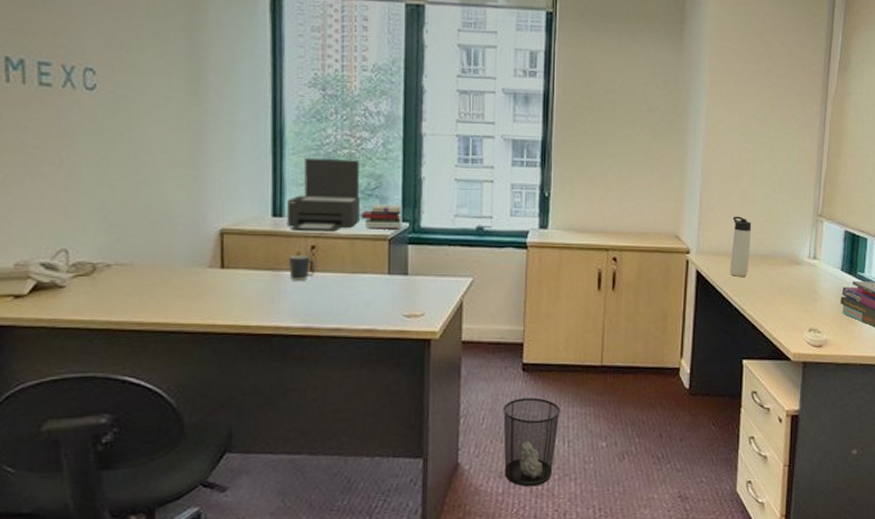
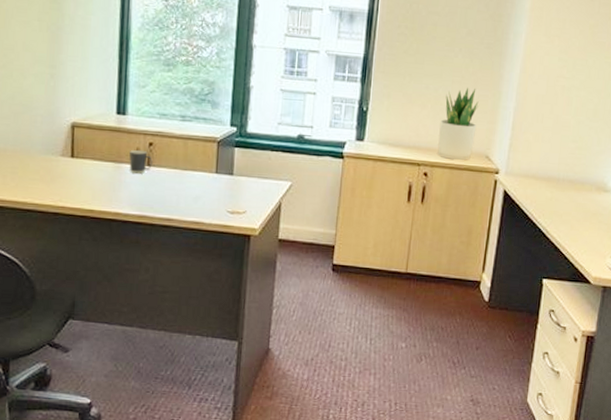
printer: present [287,157,360,230] -> none [129,62,195,130]
books: present [361,205,403,229] -> none [194,109,232,133]
waste bin: present [502,398,560,487] -> none [310,296,365,377]
planter: none [625,166,664,243] -> present [437,87,479,161]
thermos bottle: present [730,216,752,278] -> none [537,141,563,201]

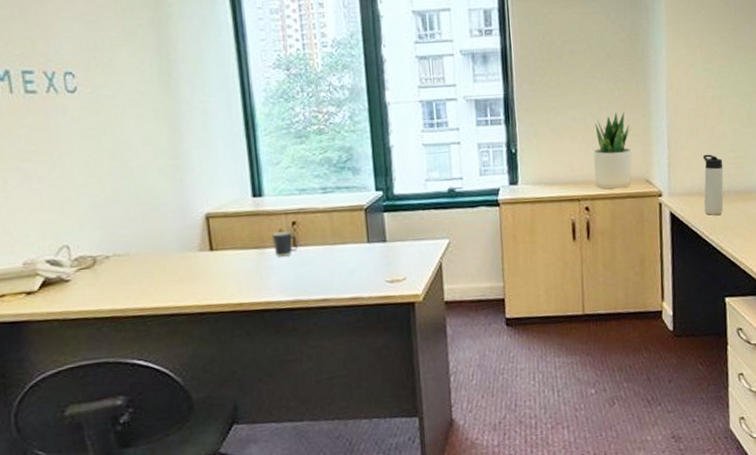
thermos bottle: none [537,141,563,201] -> present [702,154,724,216]

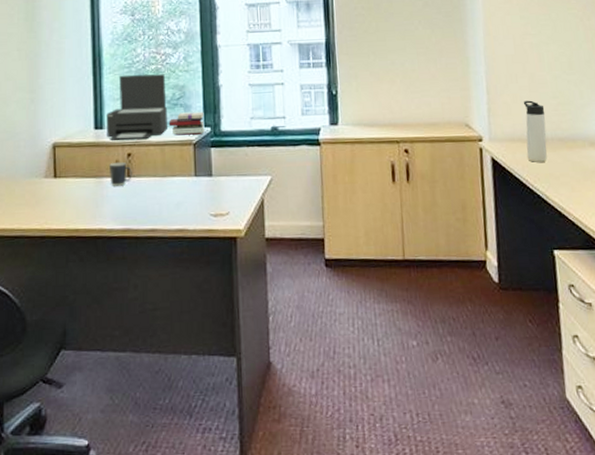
printer: none [265,135,335,209] -> present [106,74,167,140]
books: none [336,174,376,201] -> present [168,111,205,136]
planter: present [593,112,632,190] -> none [412,57,451,133]

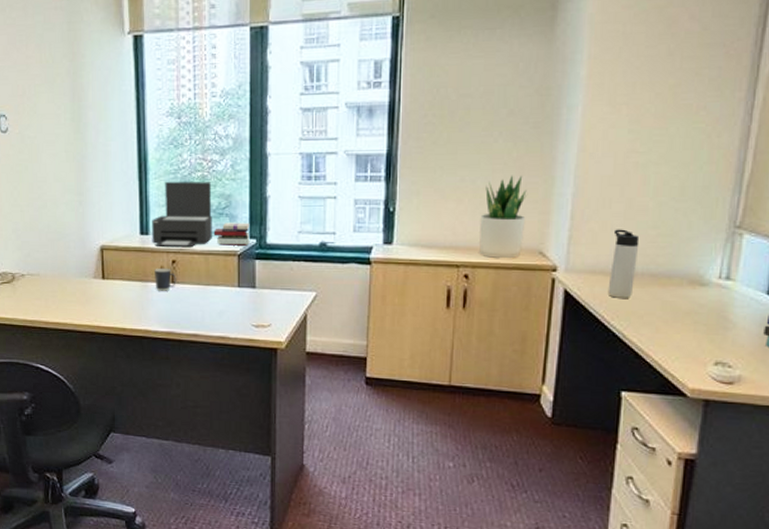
planter: none [412,57,451,133] -> present [478,175,527,259]

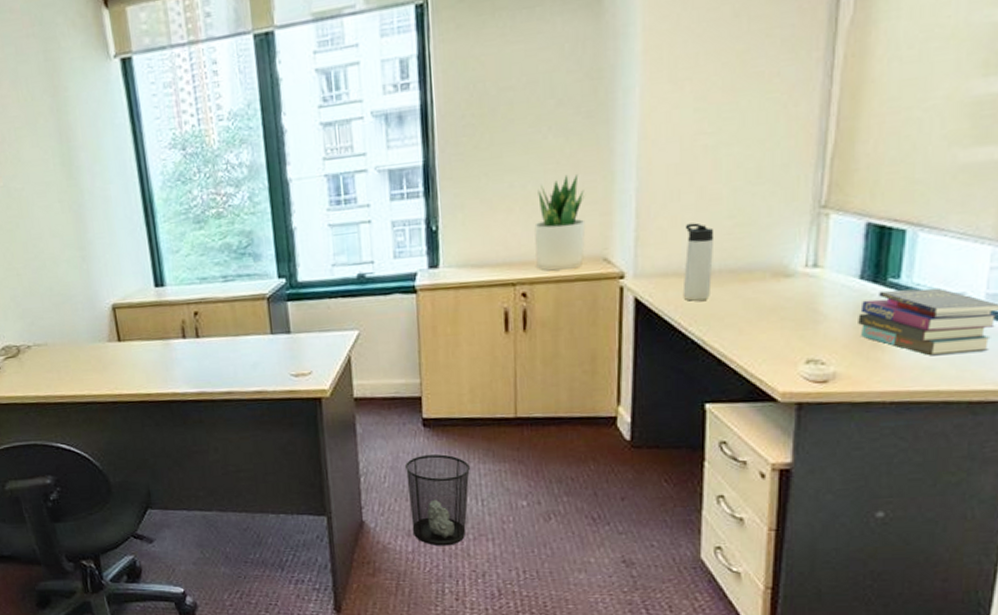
printer: present [152,181,212,247] -> none [166,219,236,299]
mug: present [155,268,176,291] -> none [175,321,202,348]
books: present [213,223,250,246] -> none [237,260,279,290]
waste bin: none [345,410,404,496] -> present [404,454,470,546]

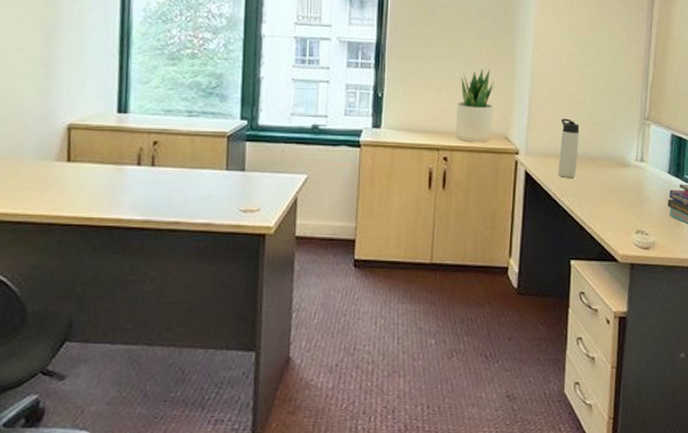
waste bin: present [404,454,470,546] -> none [334,294,390,383]

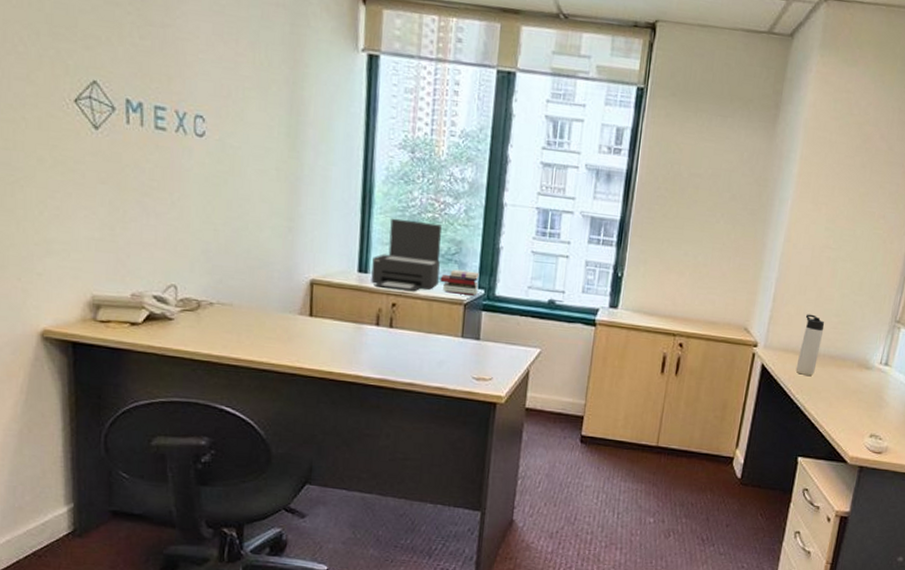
printer: none [131,57,201,127] -> present [371,218,442,291]
books: none [201,103,242,127] -> present [440,269,480,296]
planter: present [455,68,494,143] -> none [694,255,740,332]

